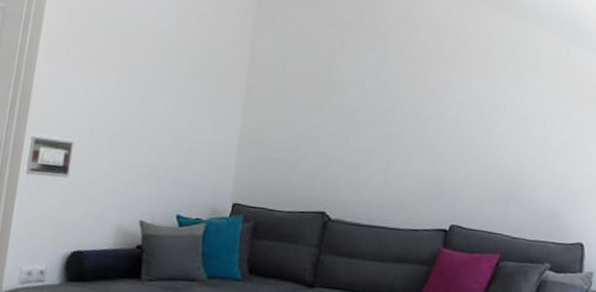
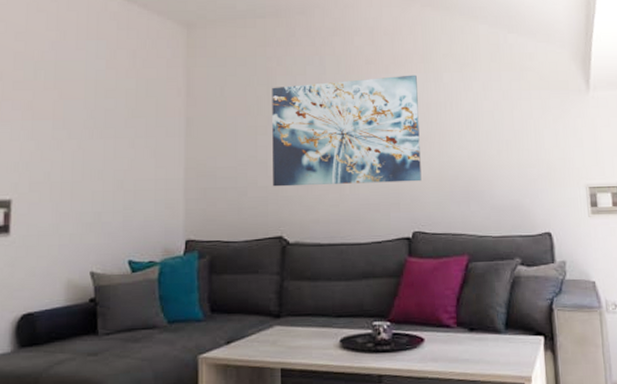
wall art: none [322,68,476,178] -> present [272,75,422,187]

